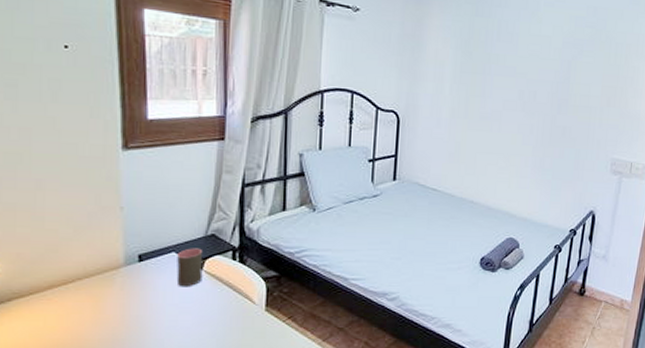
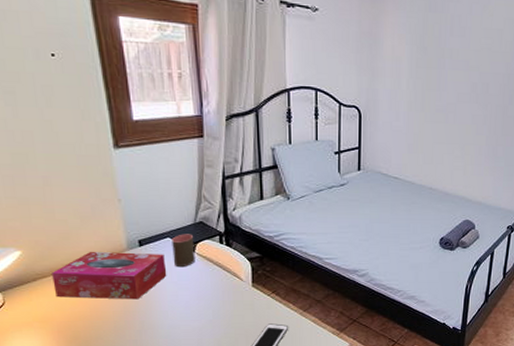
tissue box: none [31,266,168,325] -> present [52,251,167,300]

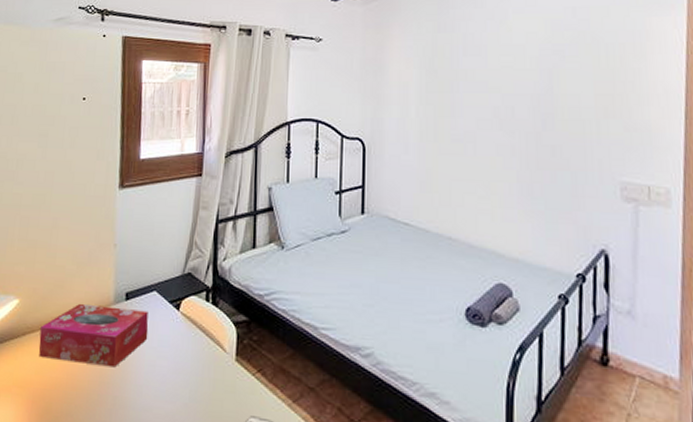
cup: present [172,234,196,268] -> none [156,287,180,330]

